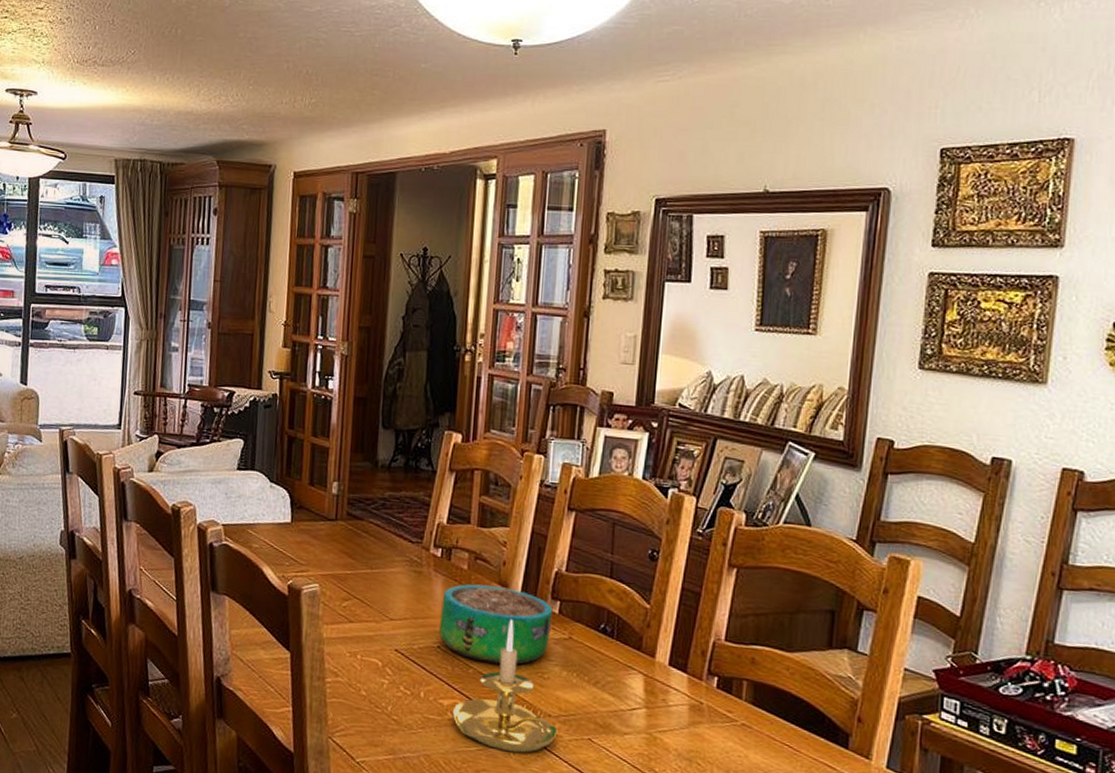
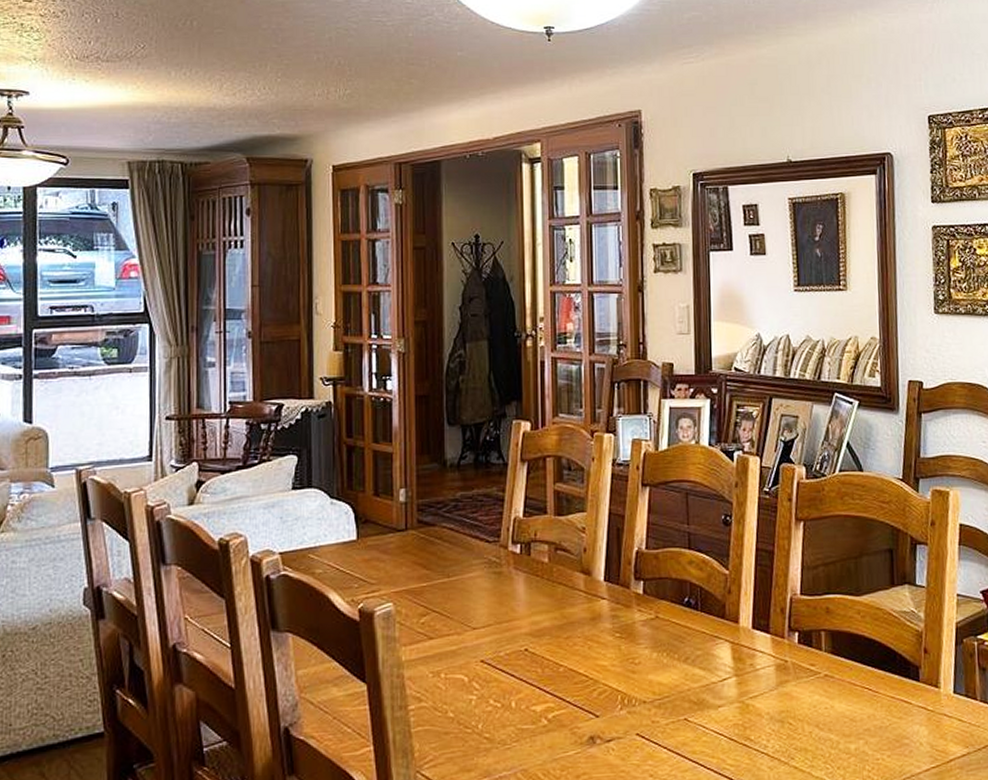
decorative bowl: present [438,584,553,665] -> none [524,575,638,658]
candle holder: present [452,619,558,753] -> none [546,607,654,749]

